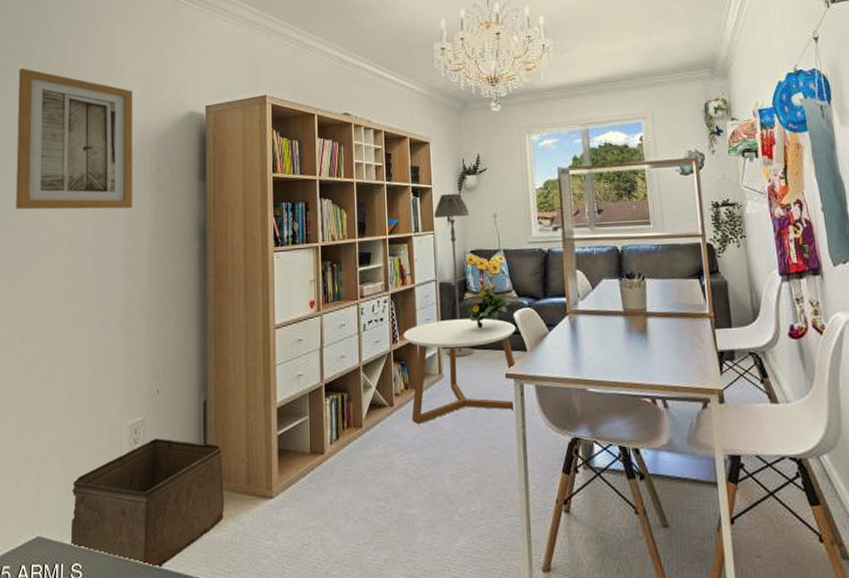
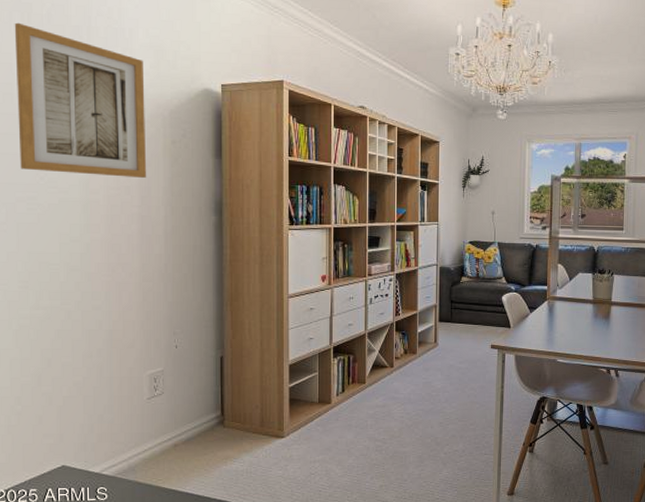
storage bin: present [70,437,225,570] -> none [94,386,241,493]
coffee table: present [403,318,516,424] -> none [405,298,503,382]
floor lamp: present [433,193,475,358] -> none [438,189,471,330]
flowering plant: present [468,284,510,329] -> none [464,271,500,308]

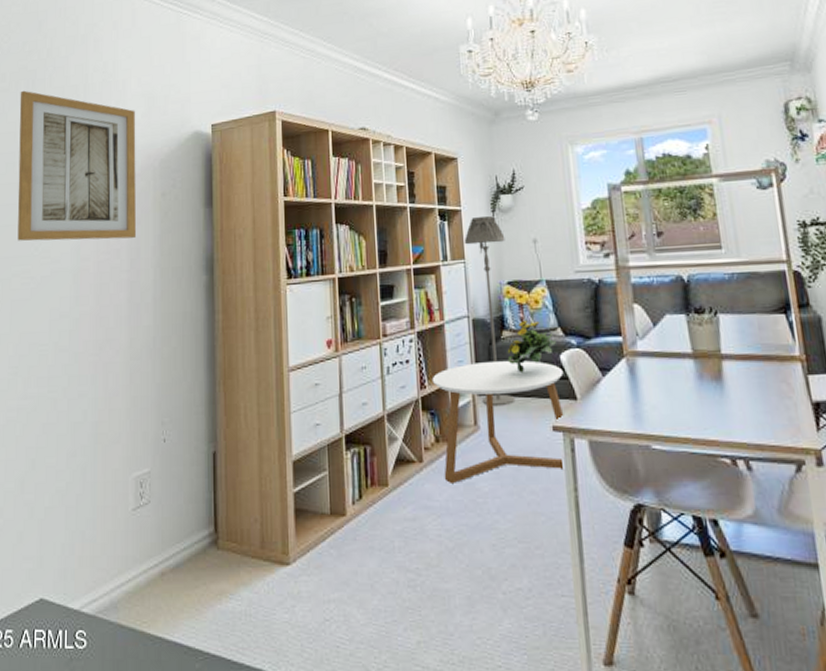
coffee table: none [405,298,503,382] -> present [432,360,564,483]
floor lamp: none [438,189,471,330] -> present [464,215,516,407]
flowering plant: none [464,271,500,308] -> present [507,321,556,374]

